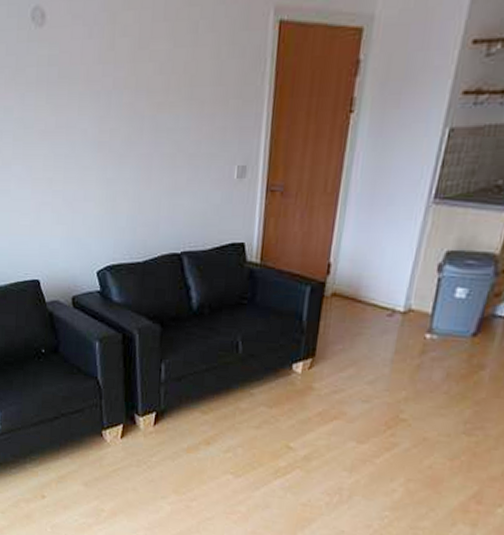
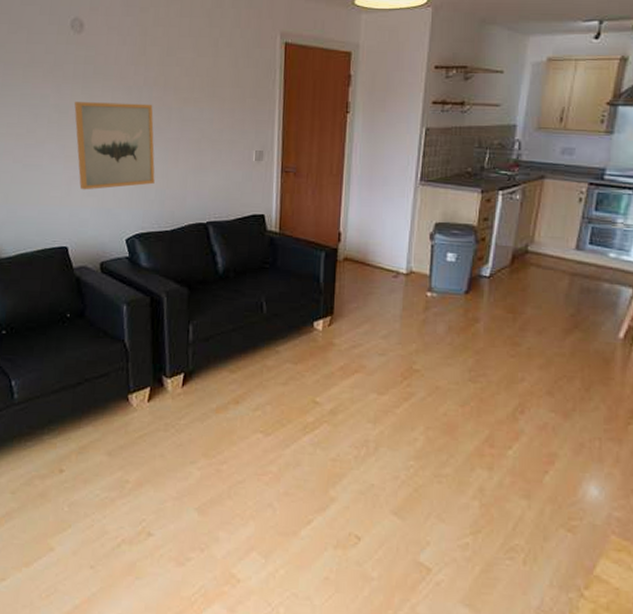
wall art: none [39,112,126,218] -> present [74,102,155,190]

